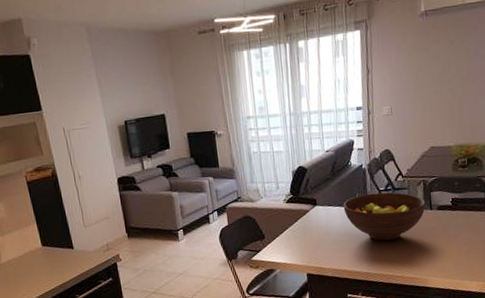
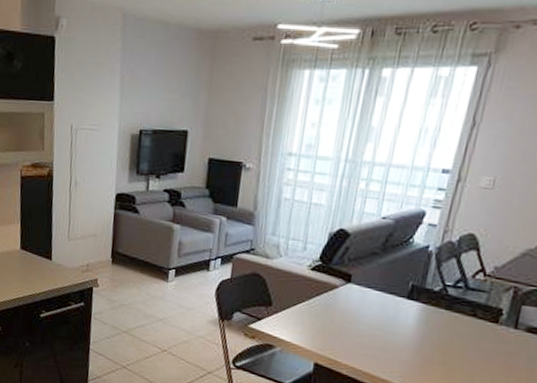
fruit bowl: present [343,192,426,241] -> none [386,284,510,354]

